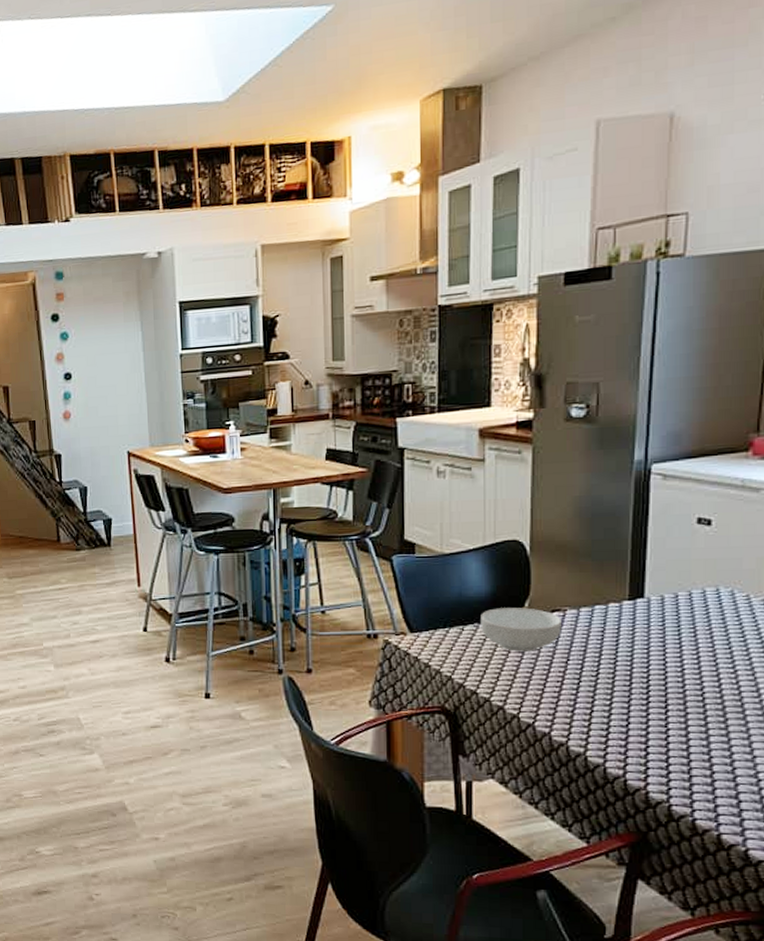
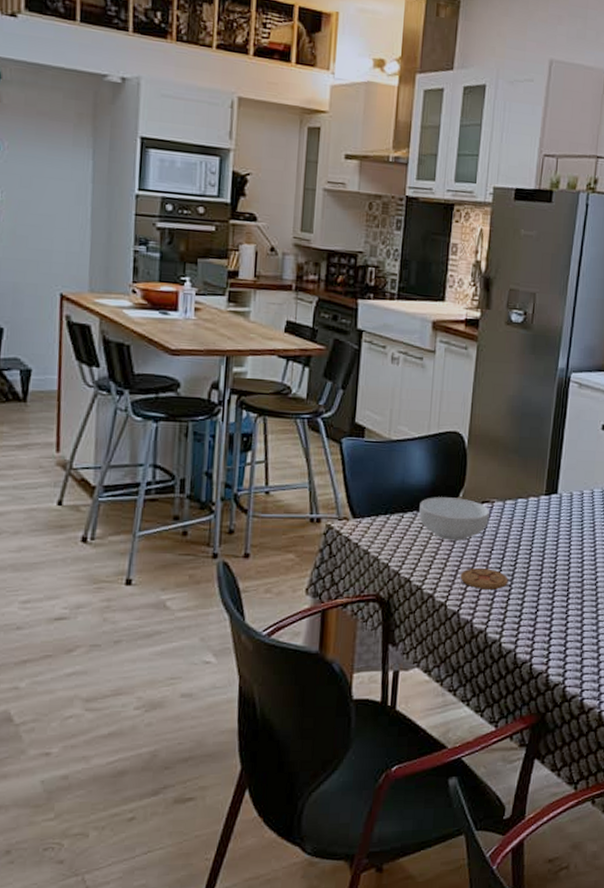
coaster: none [532,678,590,701] -> present [460,567,509,589]

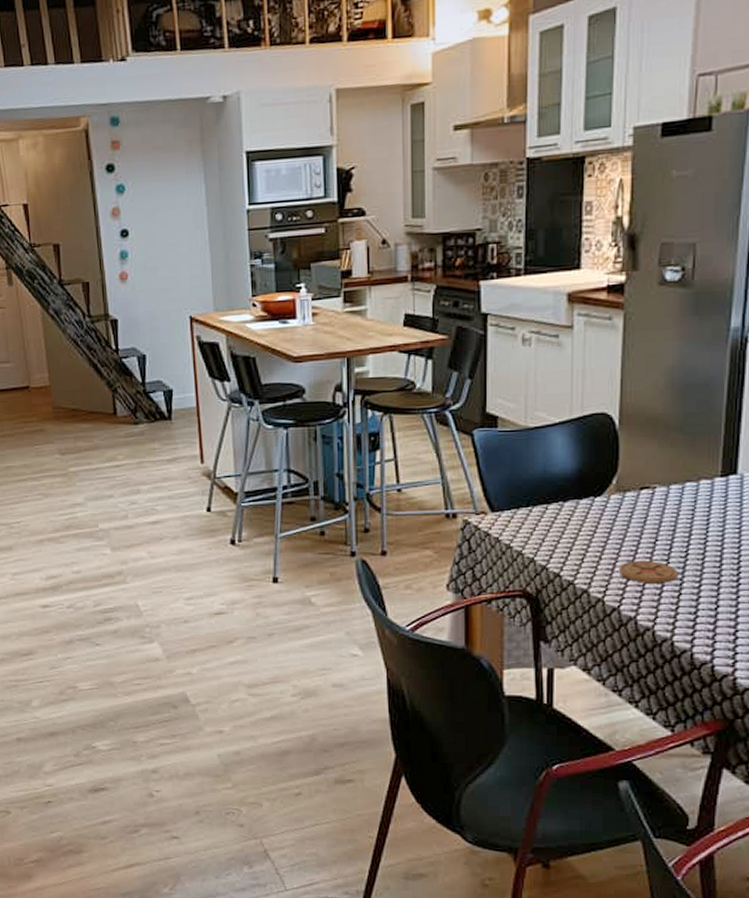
cereal bowl: present [419,497,489,541] -> none [566,485,650,532]

